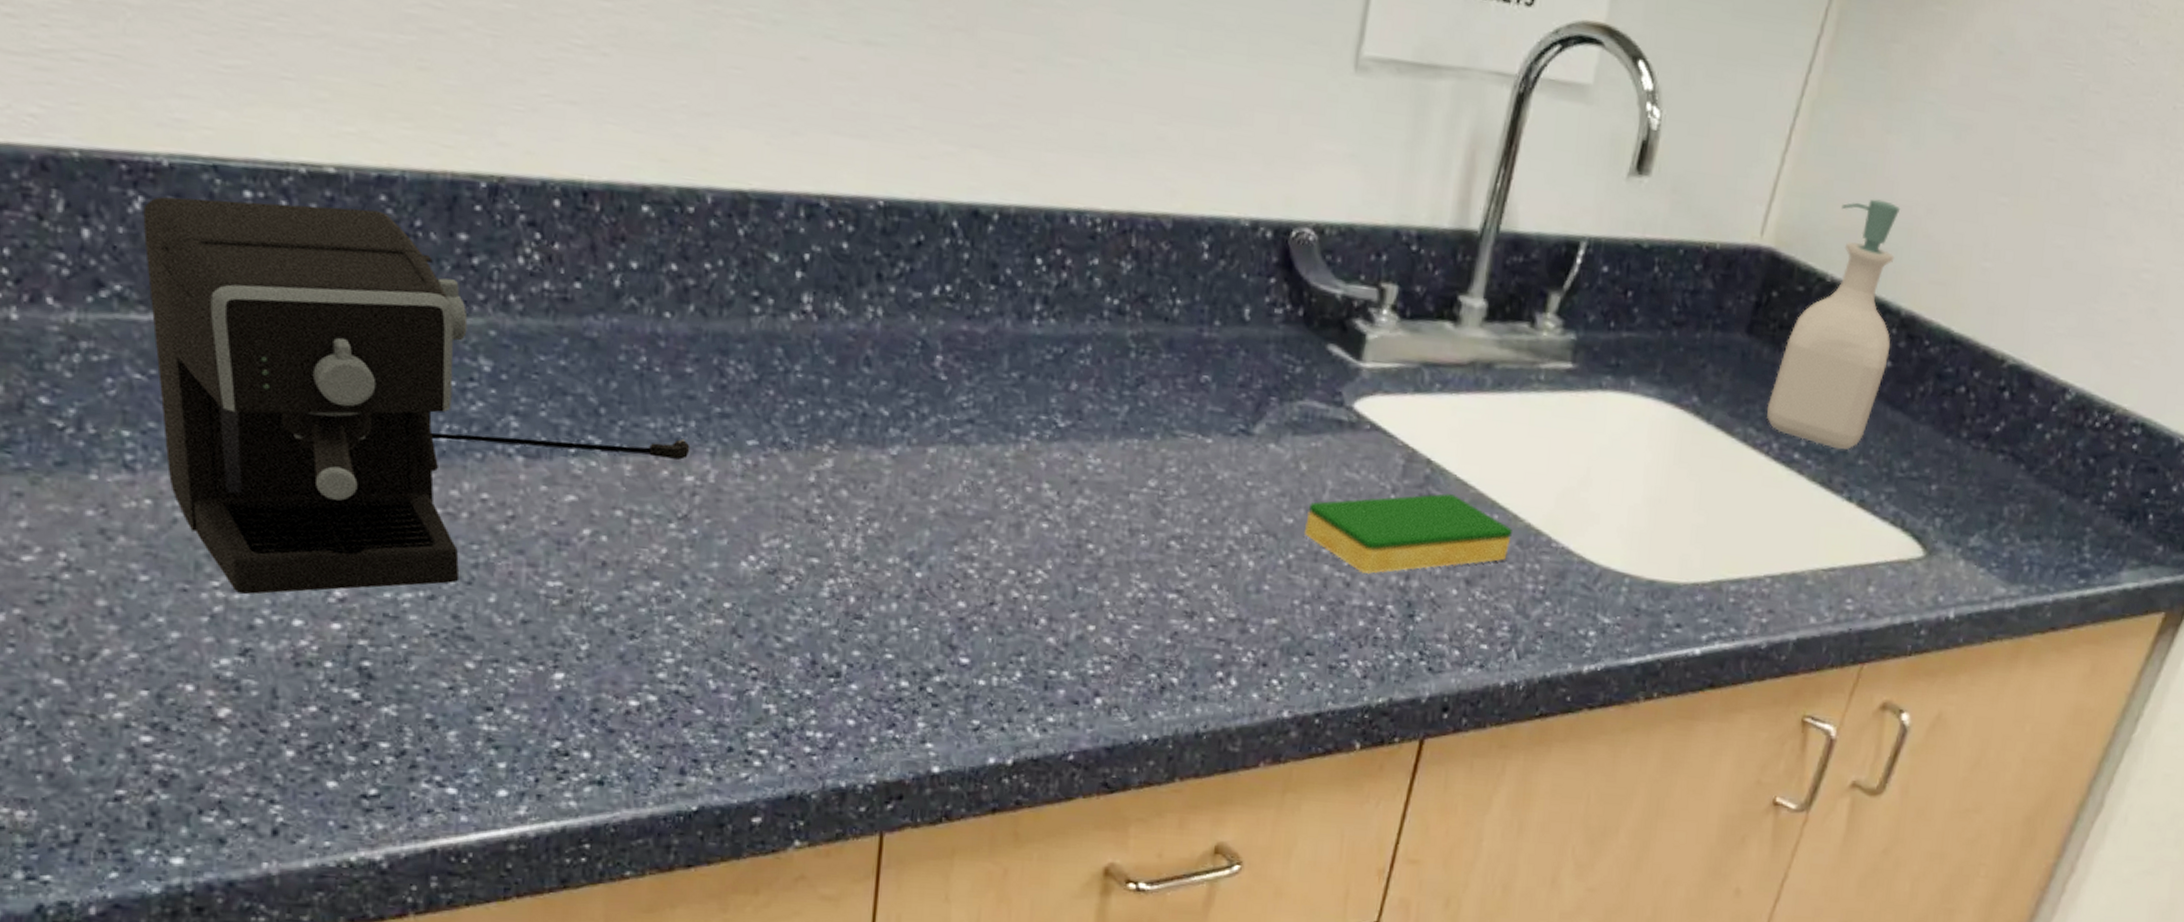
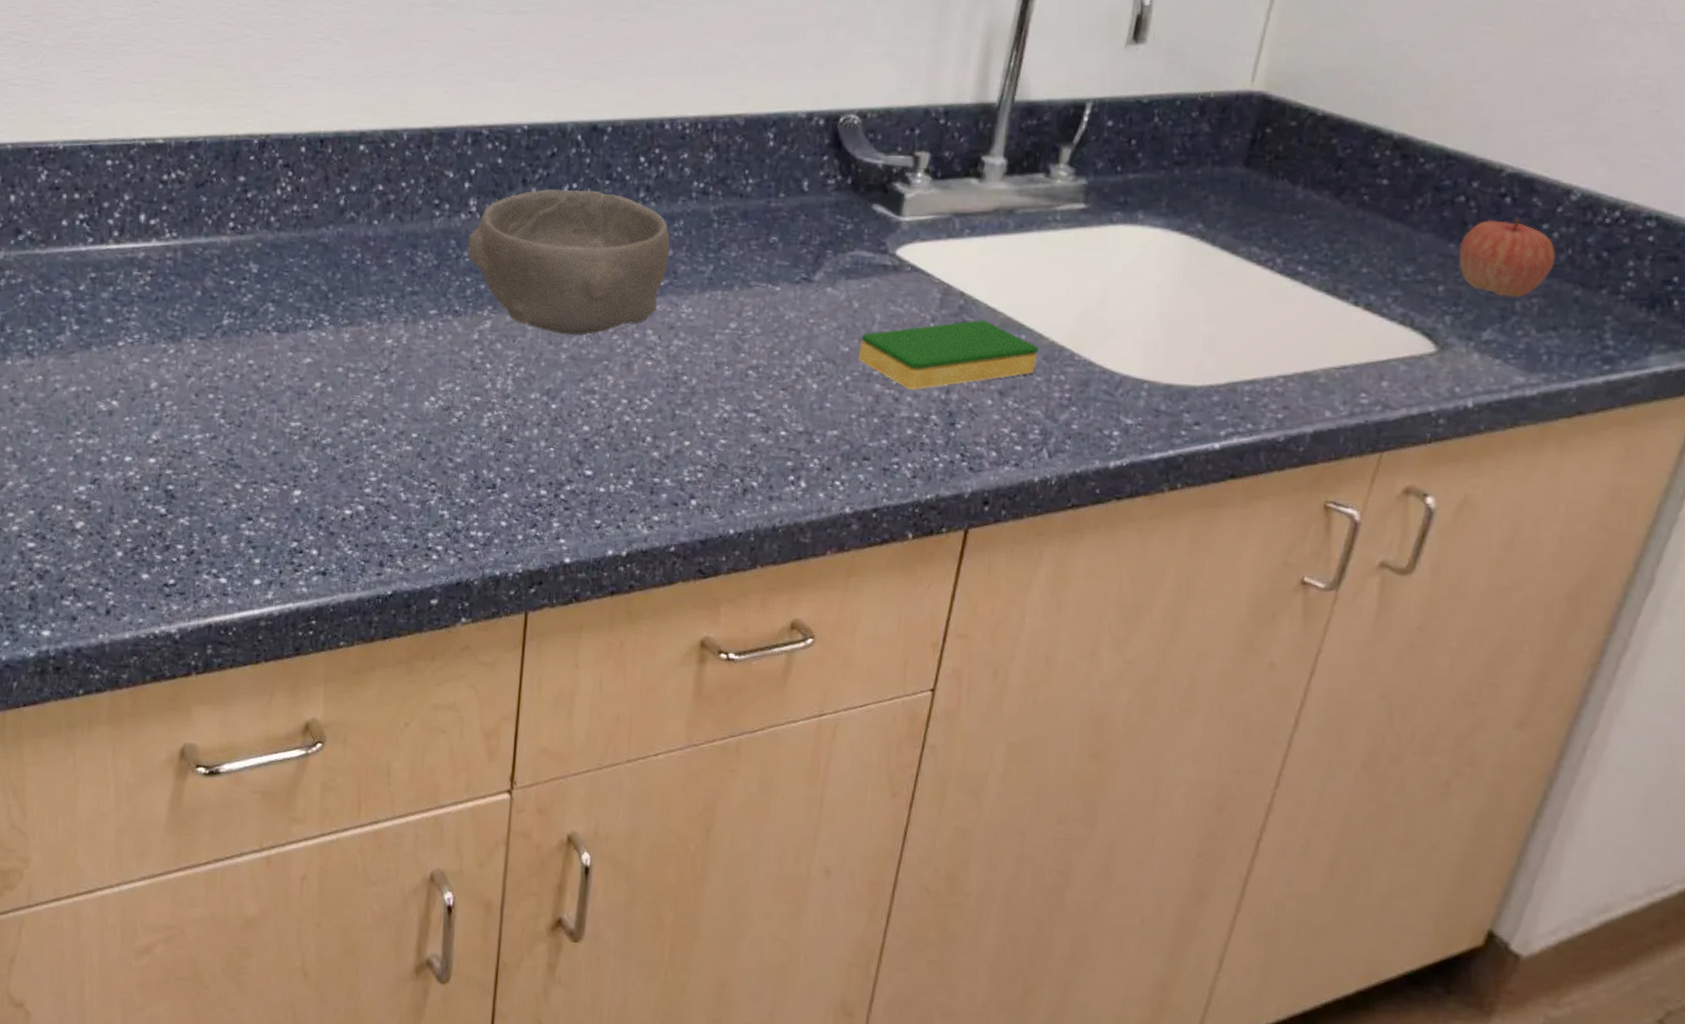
coffee maker: present [143,196,690,594] -> none [46,166,390,440]
bowl: none [800,289,1074,486] -> present [467,189,670,336]
soap bottle: present [1766,199,1901,450] -> none [1268,41,1386,261]
apple: none [1953,415,2047,502] -> present [1459,219,1557,298]

